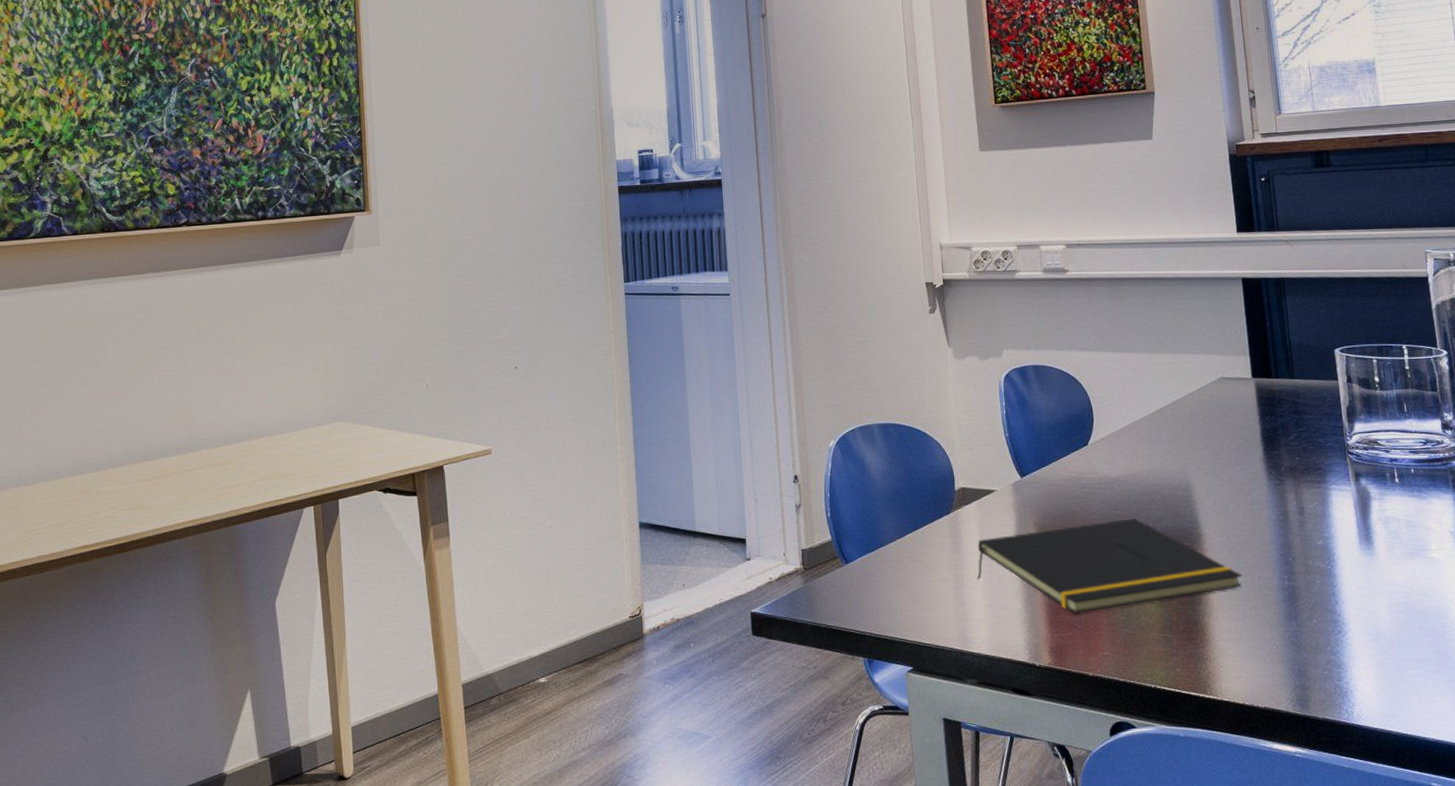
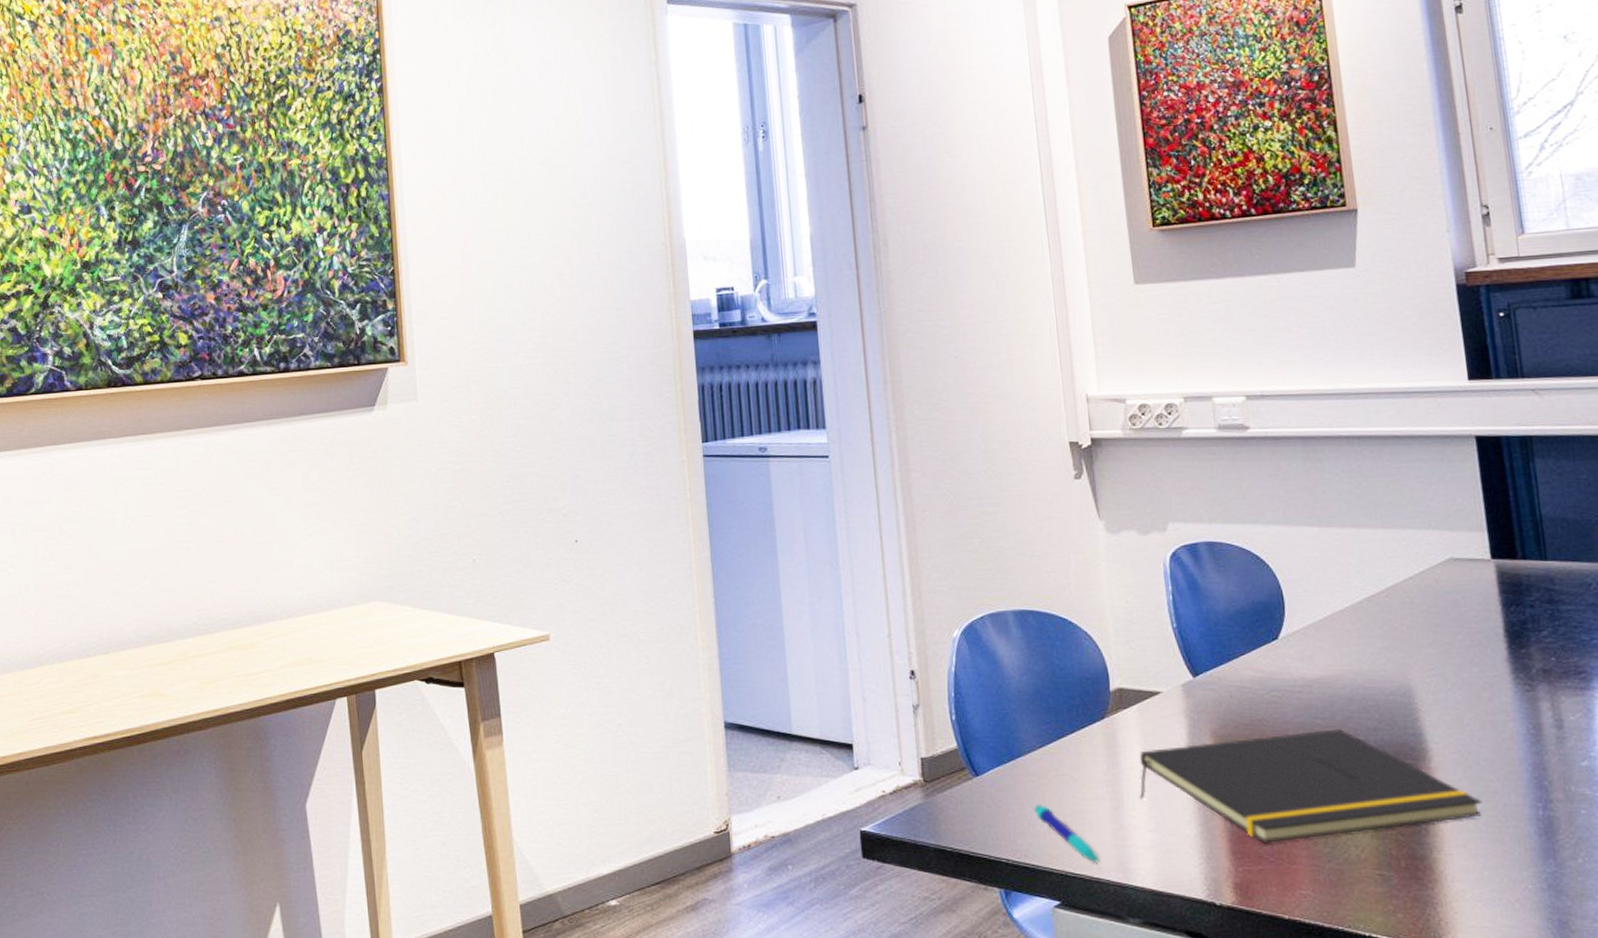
pen: none [893,586,945,634] -> present [1034,805,1100,864]

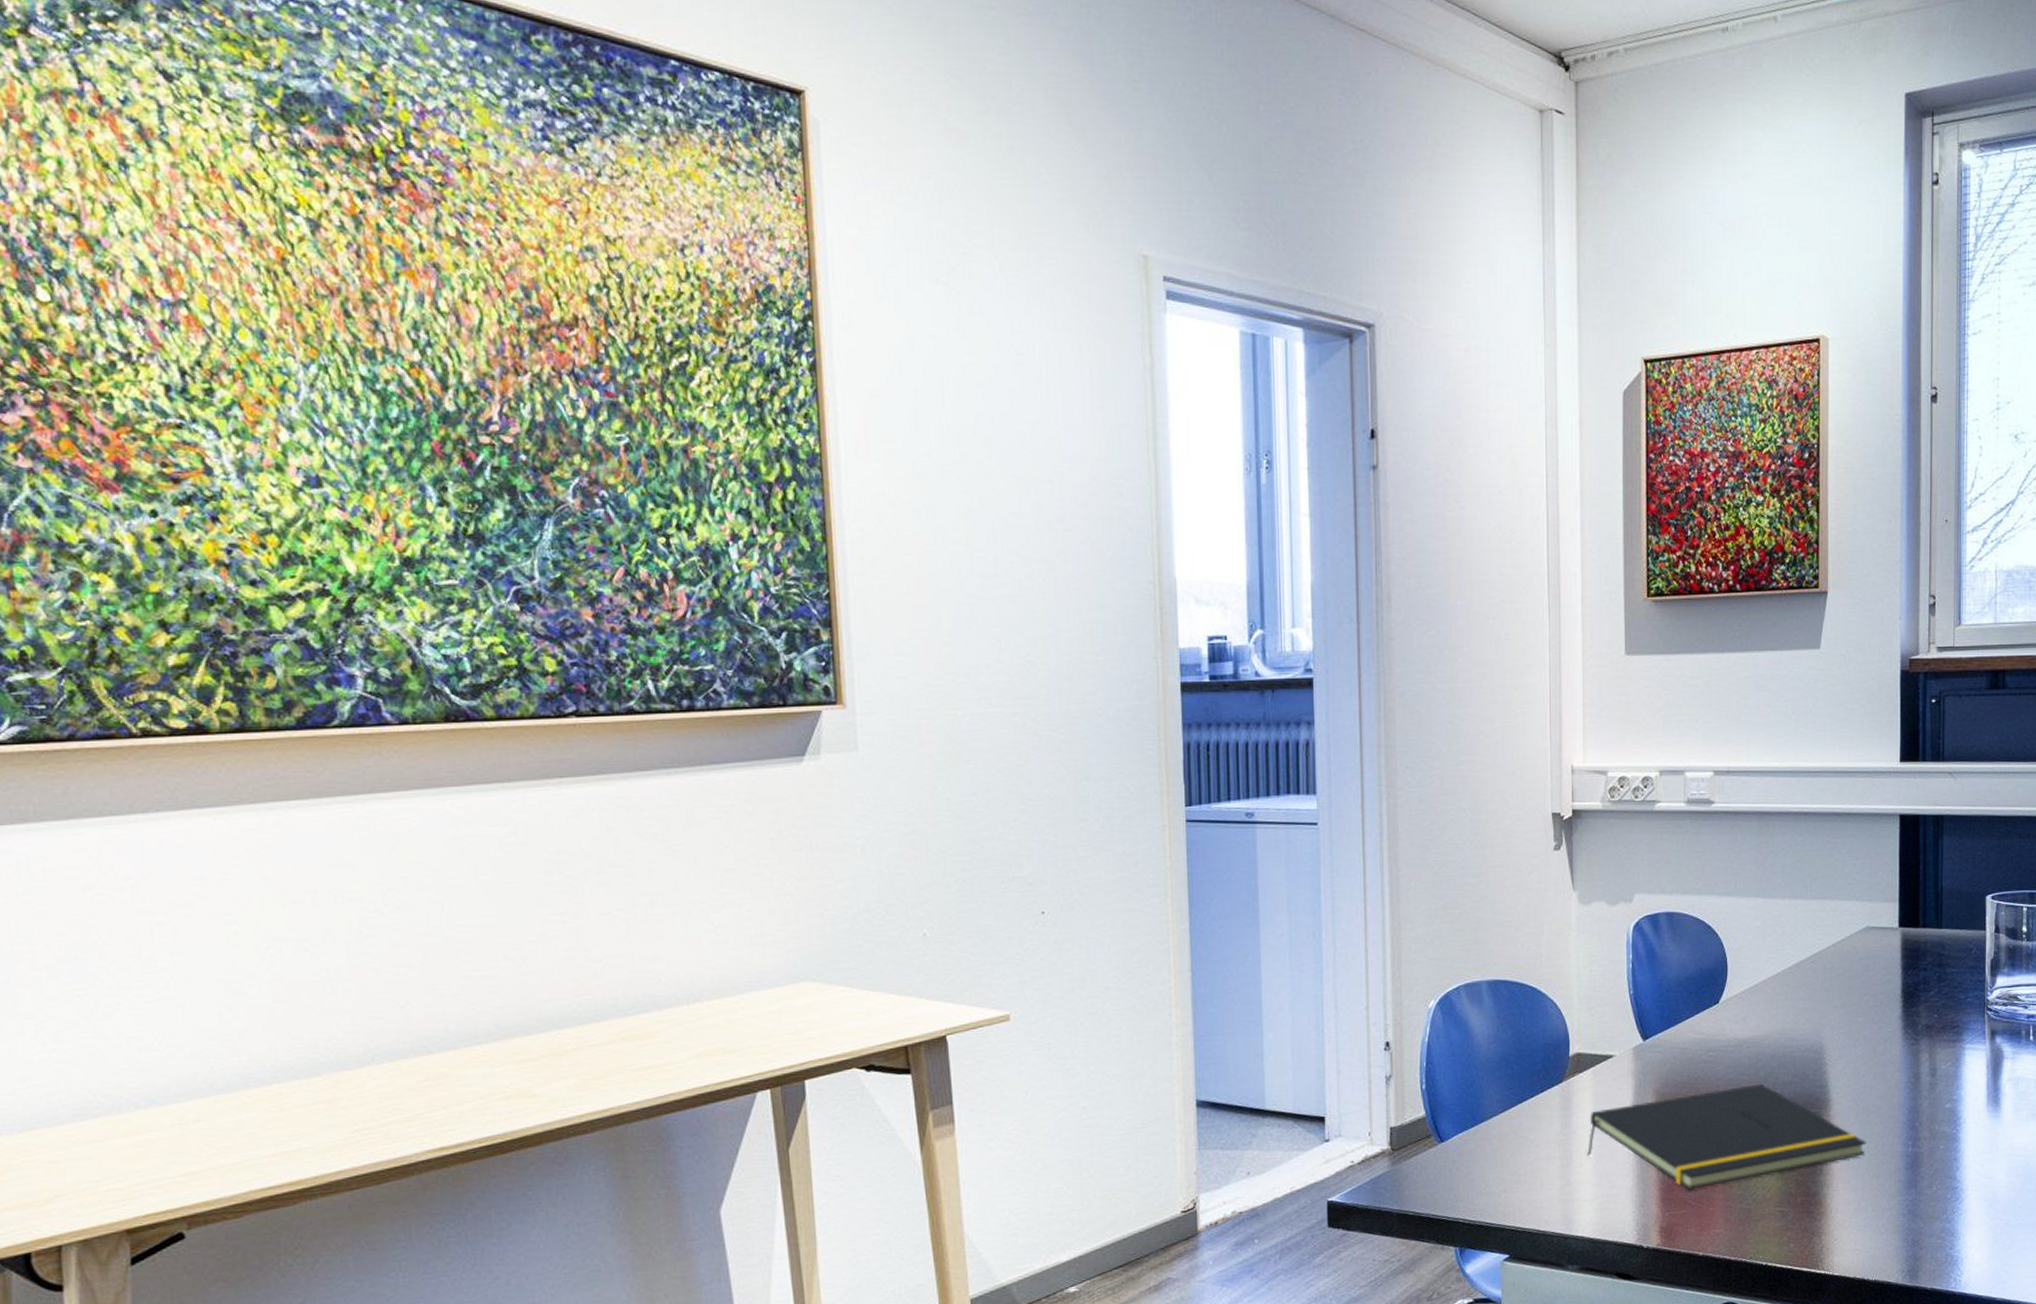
pen: present [1034,805,1100,864] -> none [1492,1166,1548,1218]

